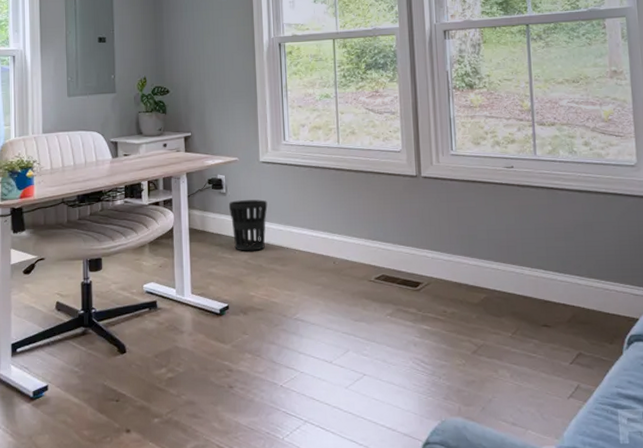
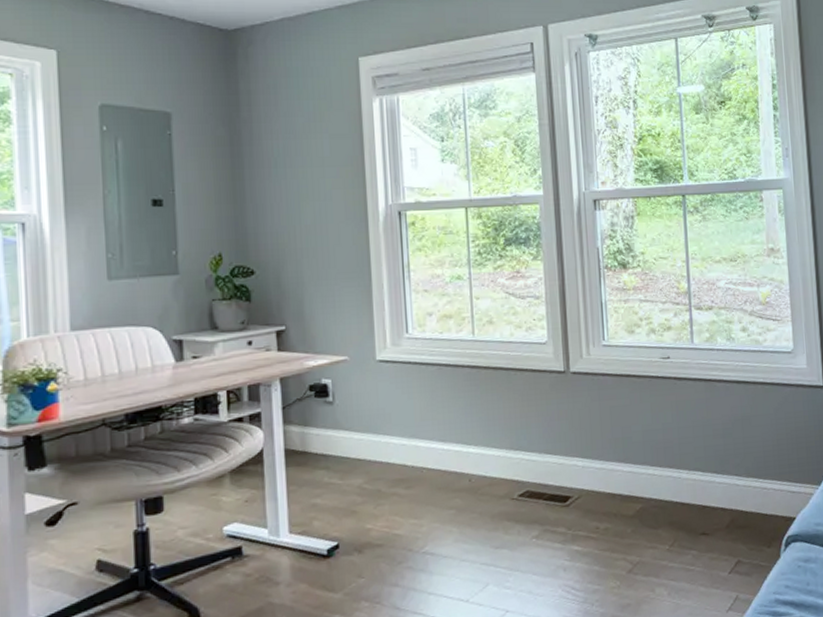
wastebasket: present [228,199,268,251] -> none [336,408,387,474]

